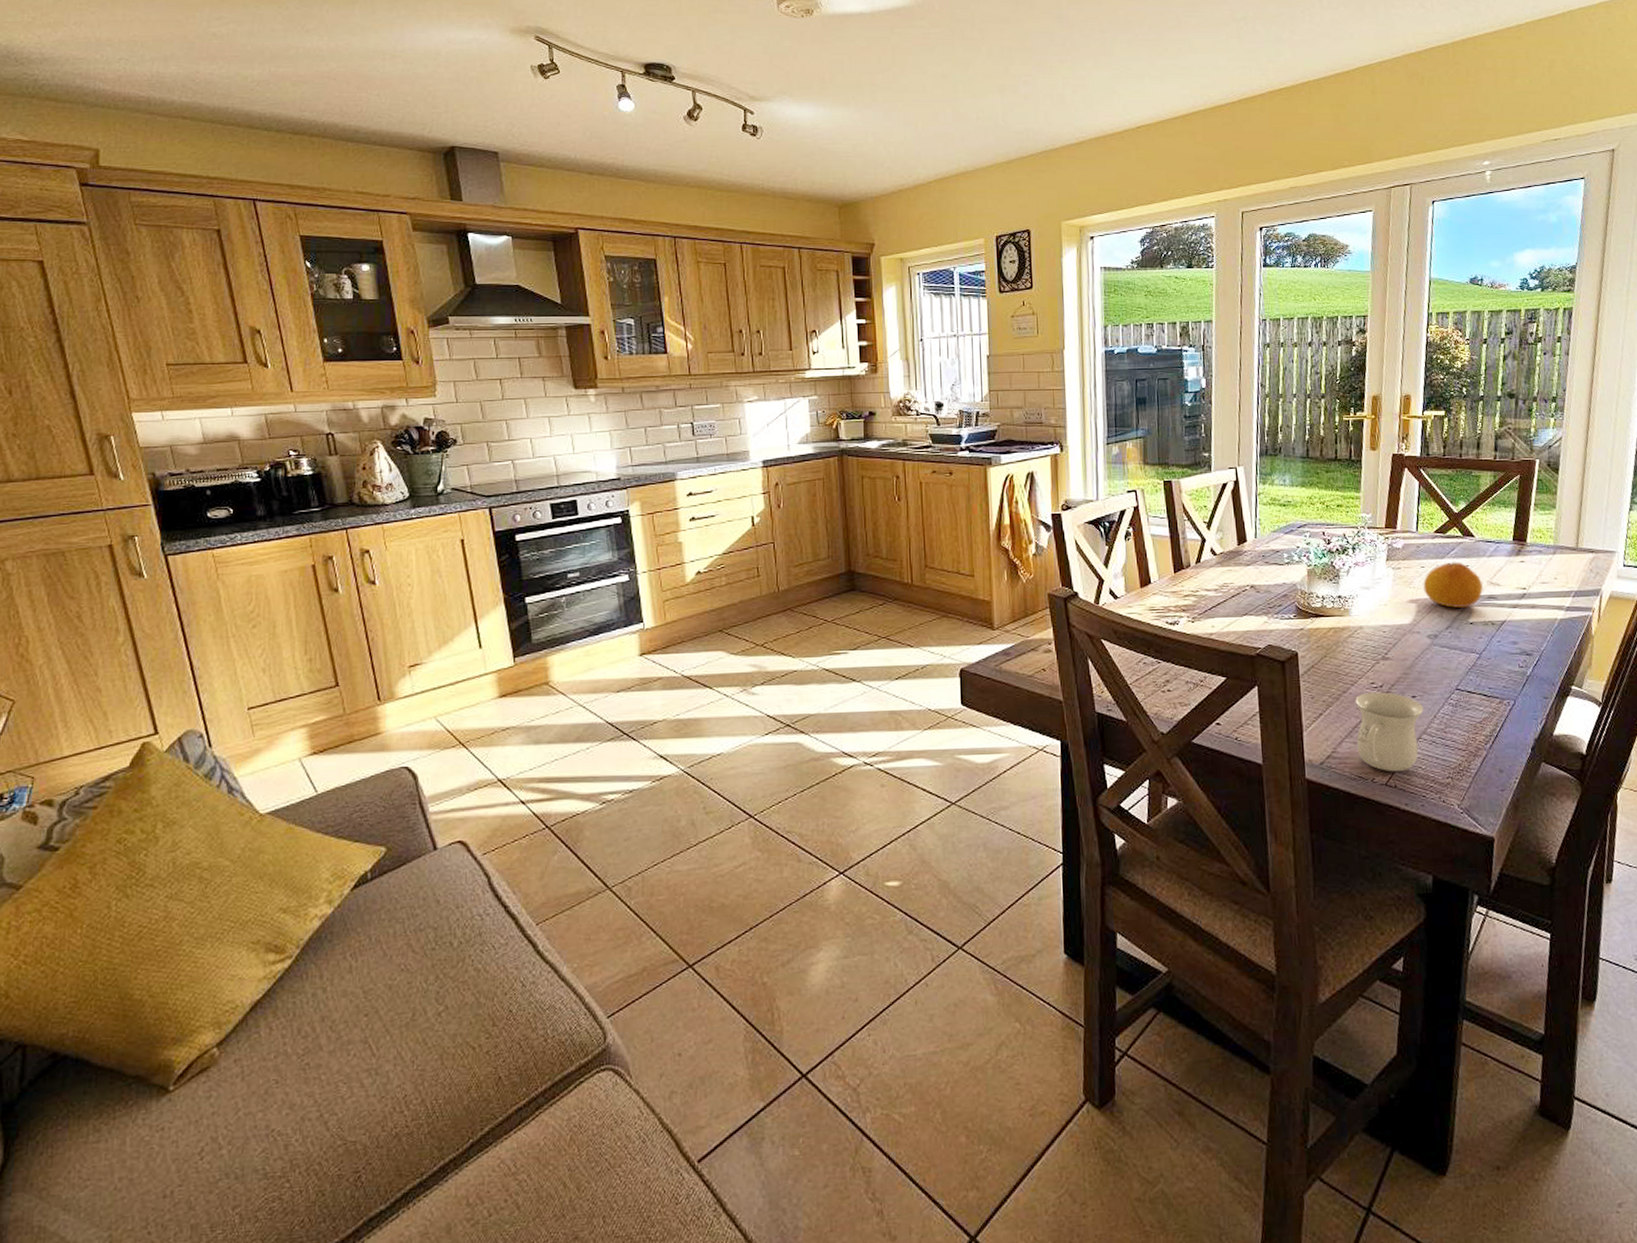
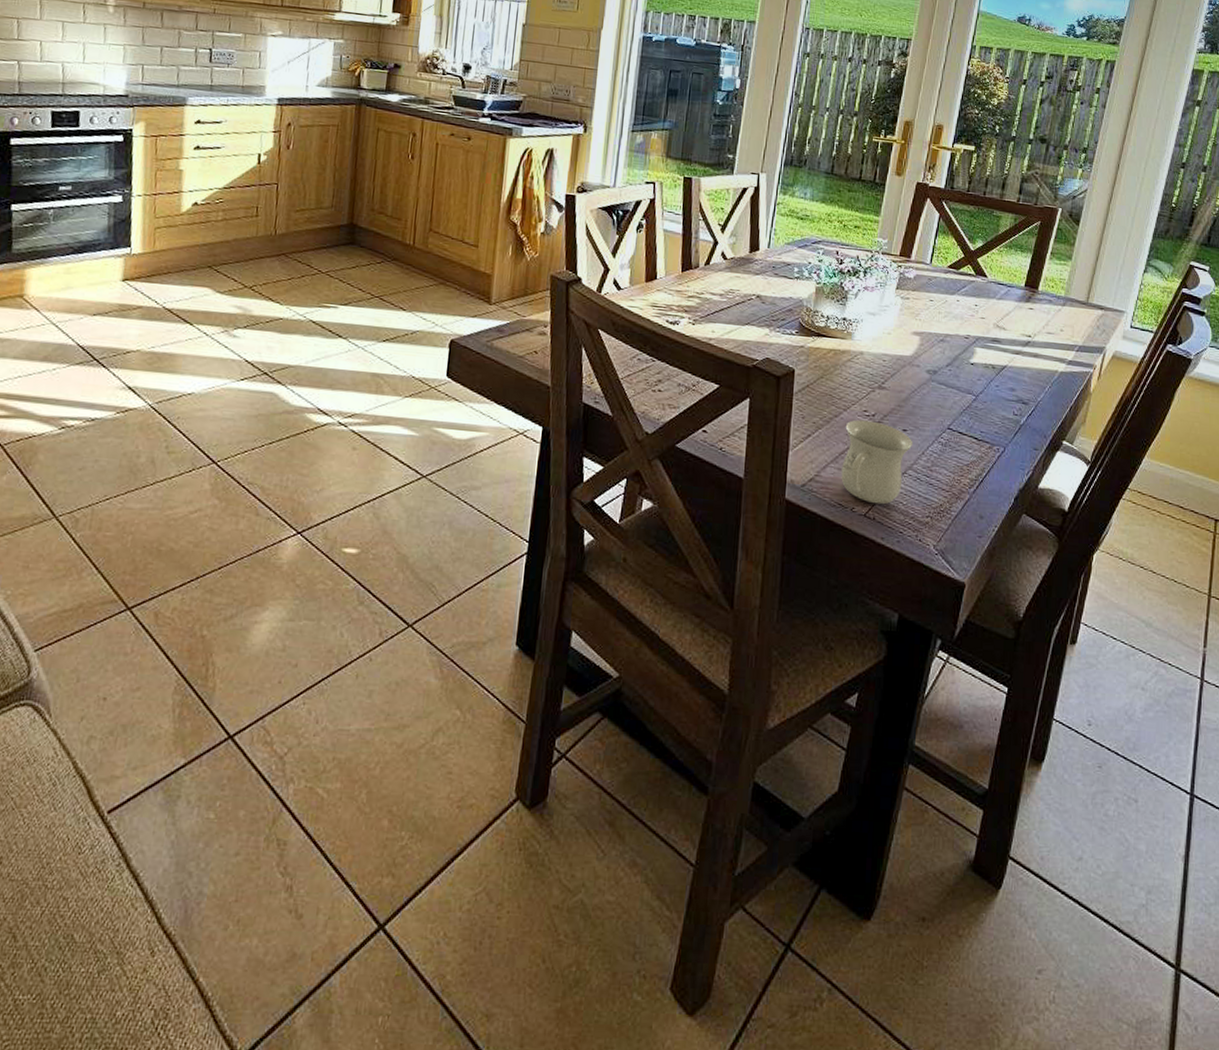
fruit: present [1423,562,1483,608] -> none [929,299,989,347]

